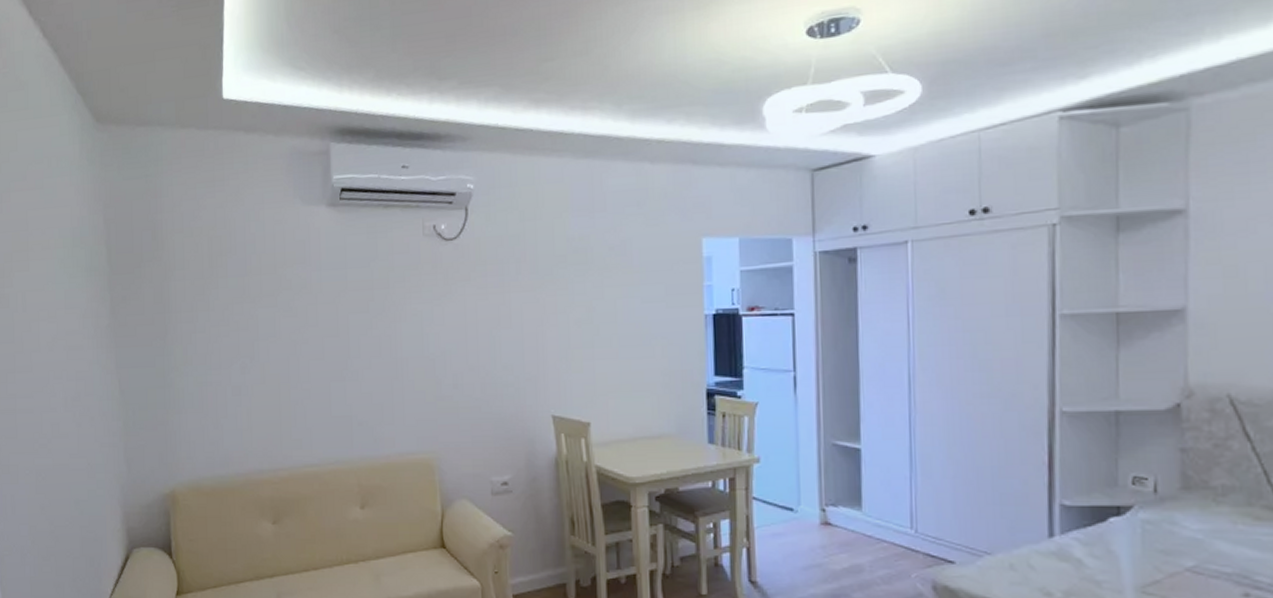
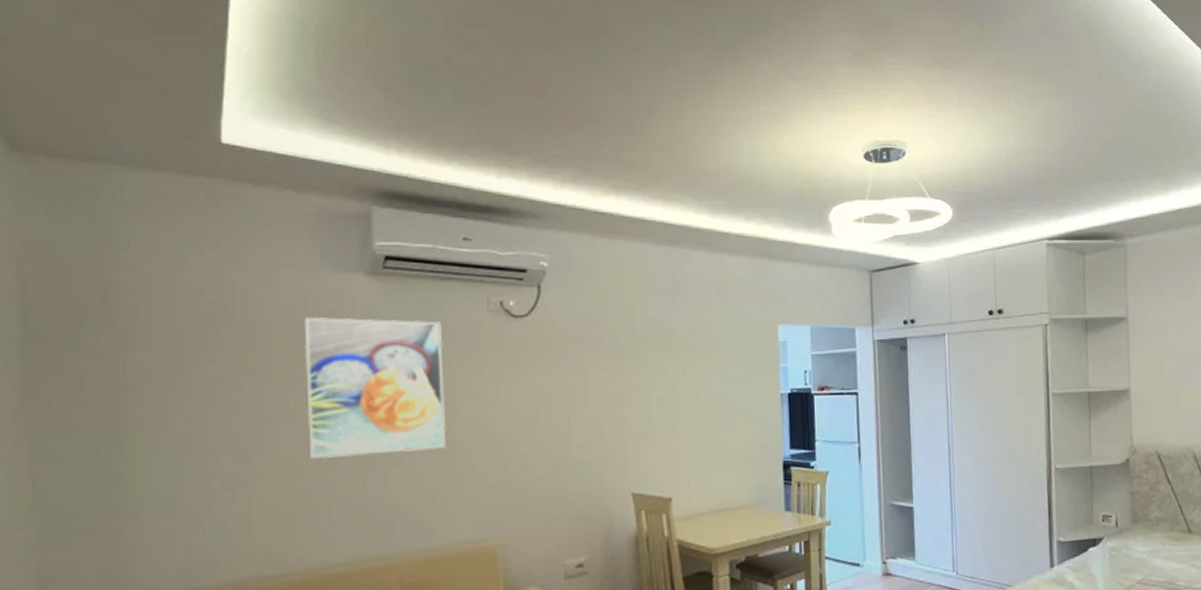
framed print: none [283,246,392,372] -> present [303,316,447,459]

